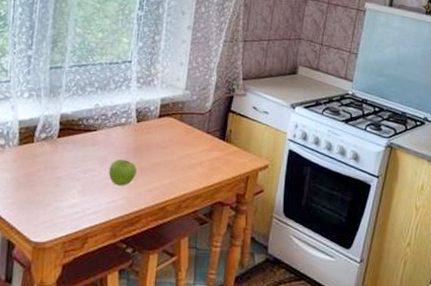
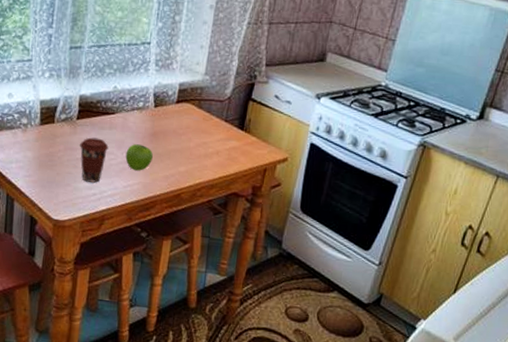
coffee cup: none [61,155,91,201] -> present [80,137,109,183]

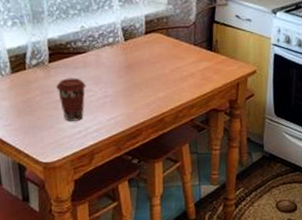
fruit: present [125,144,153,171] -> none [104,78,131,103]

